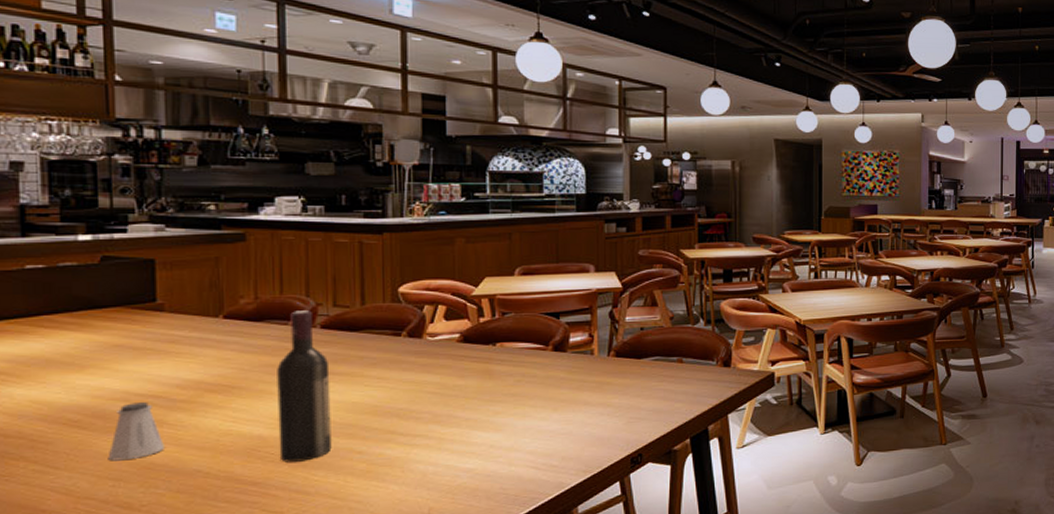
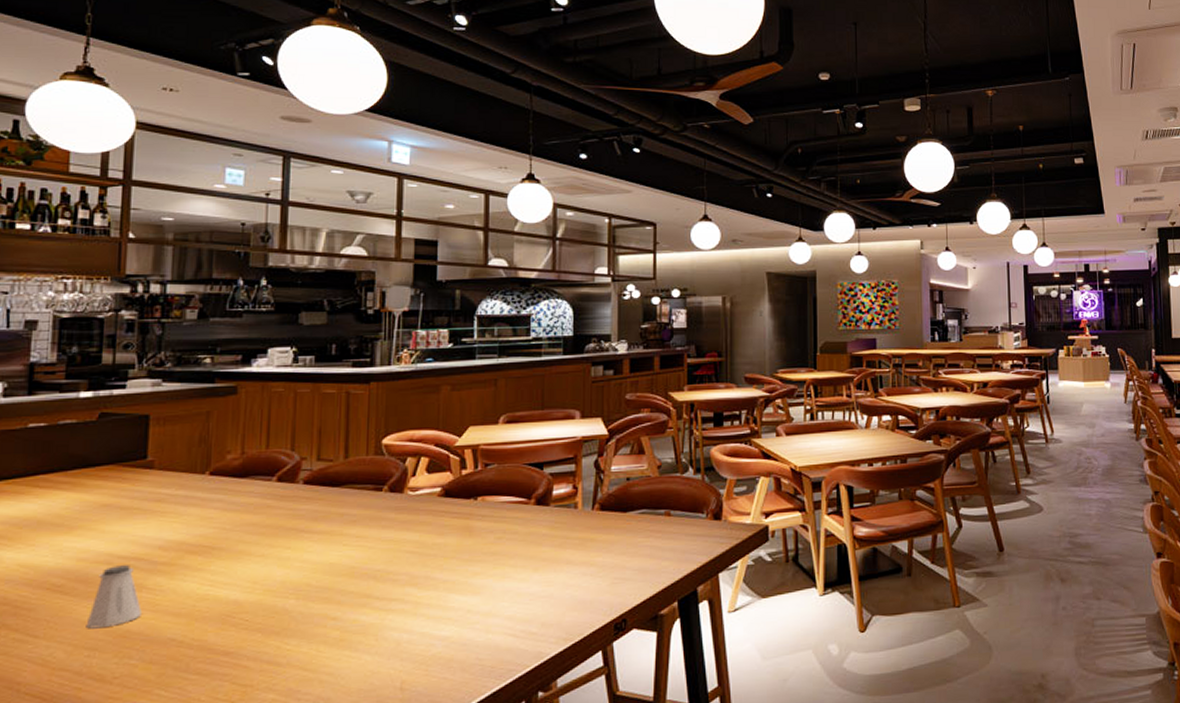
wine bottle: present [277,310,332,462] -> none [253,465,310,630]

